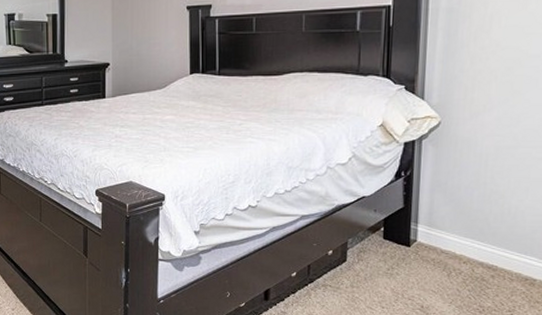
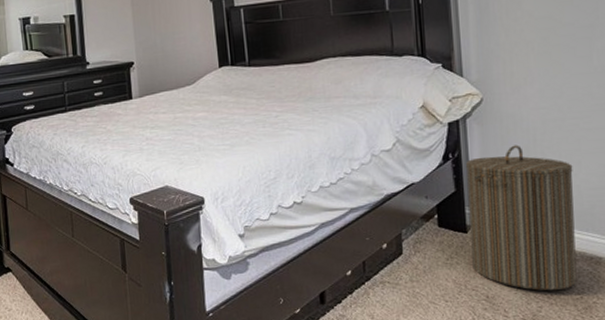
laundry hamper: none [411,168,520,307] -> present [466,145,577,291]

